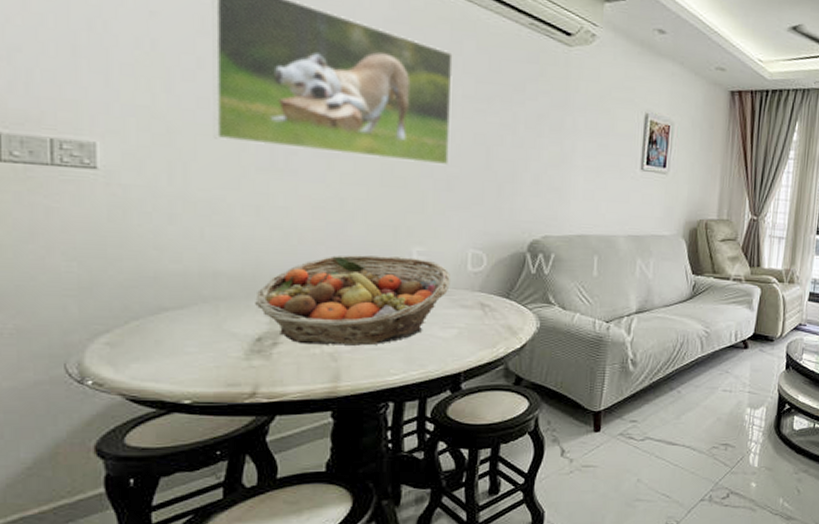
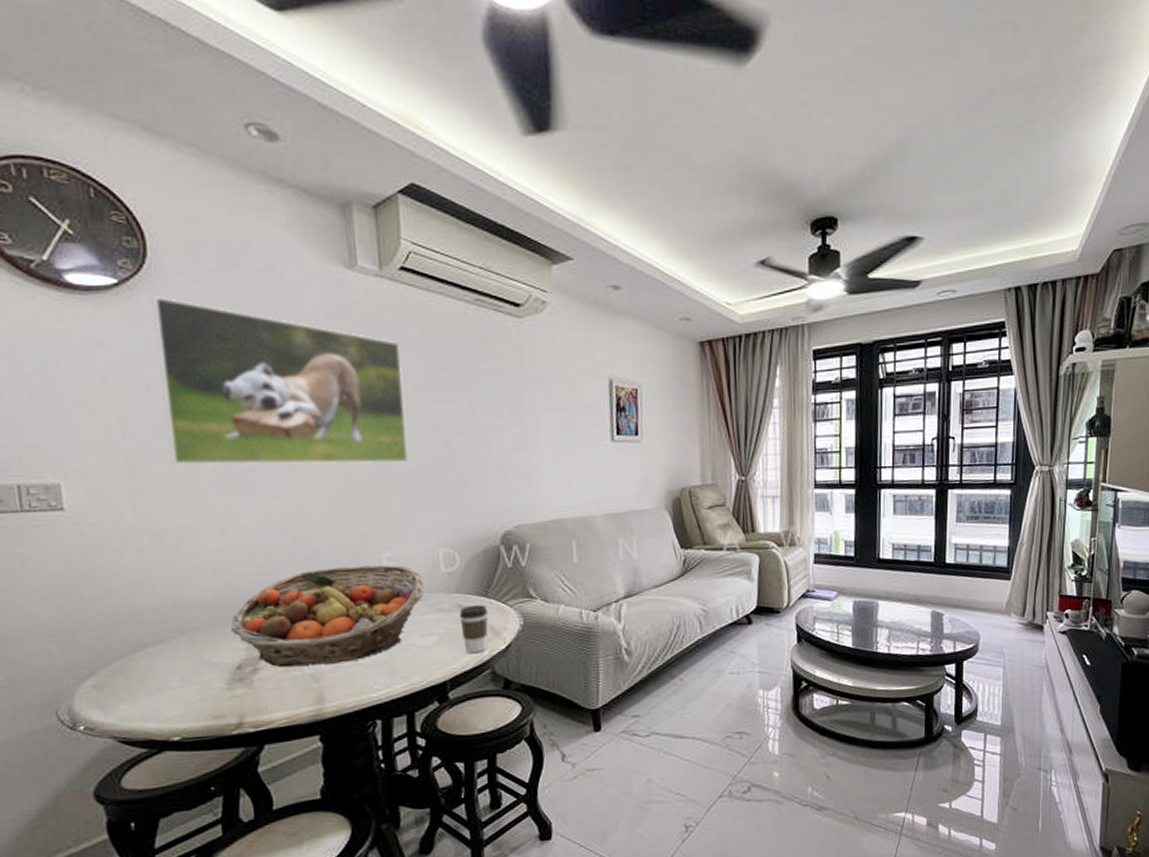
coffee cup: none [480,305,508,350] -> present [459,605,489,654]

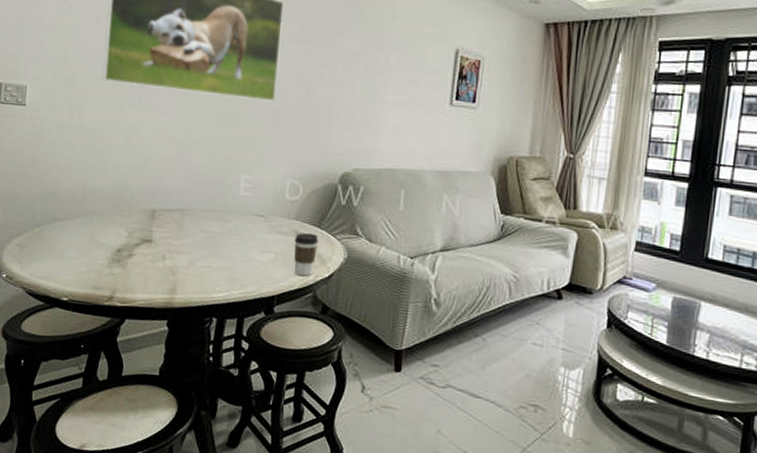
fruit basket: present [231,564,425,668] -> none [119,180,271,263]

